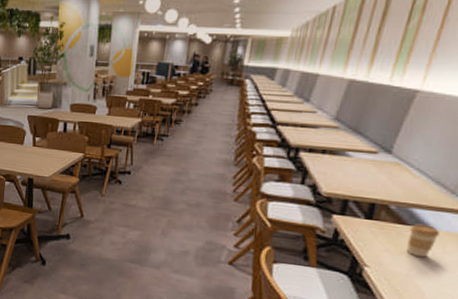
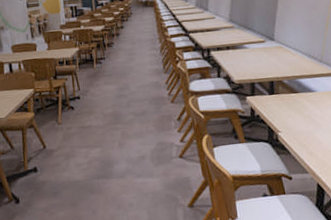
coffee cup: present [406,224,440,258] -> none [300,89,320,116]

